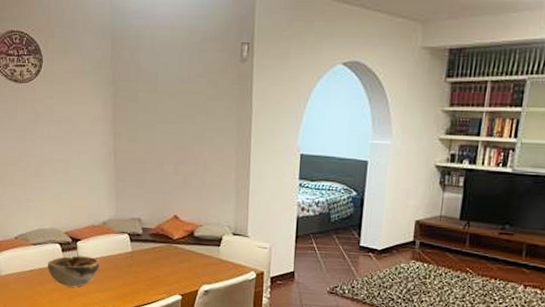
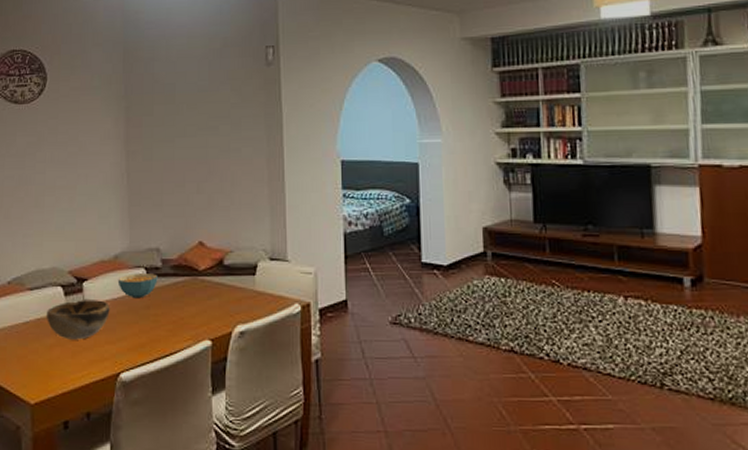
cereal bowl: none [105,238,139,258] -> present [117,274,158,299]

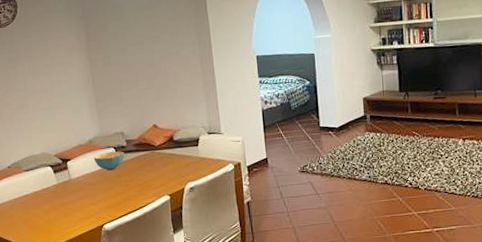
decorative bowl: present [46,300,110,340] -> none [41,174,91,205]

